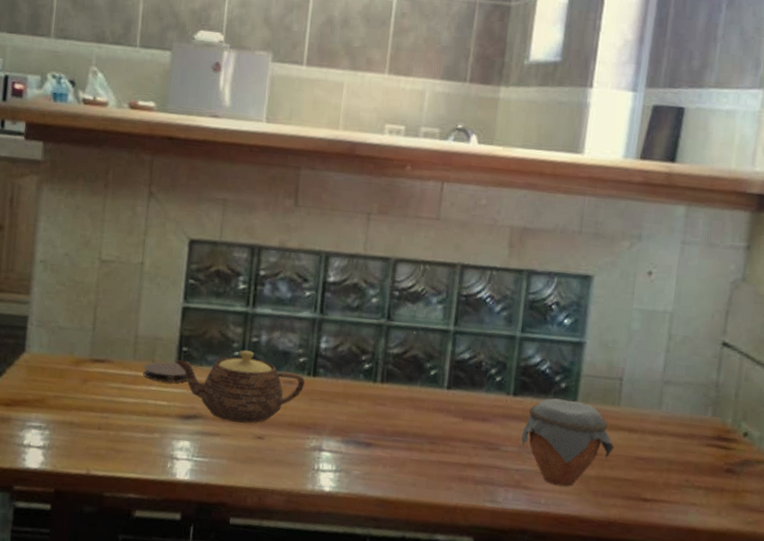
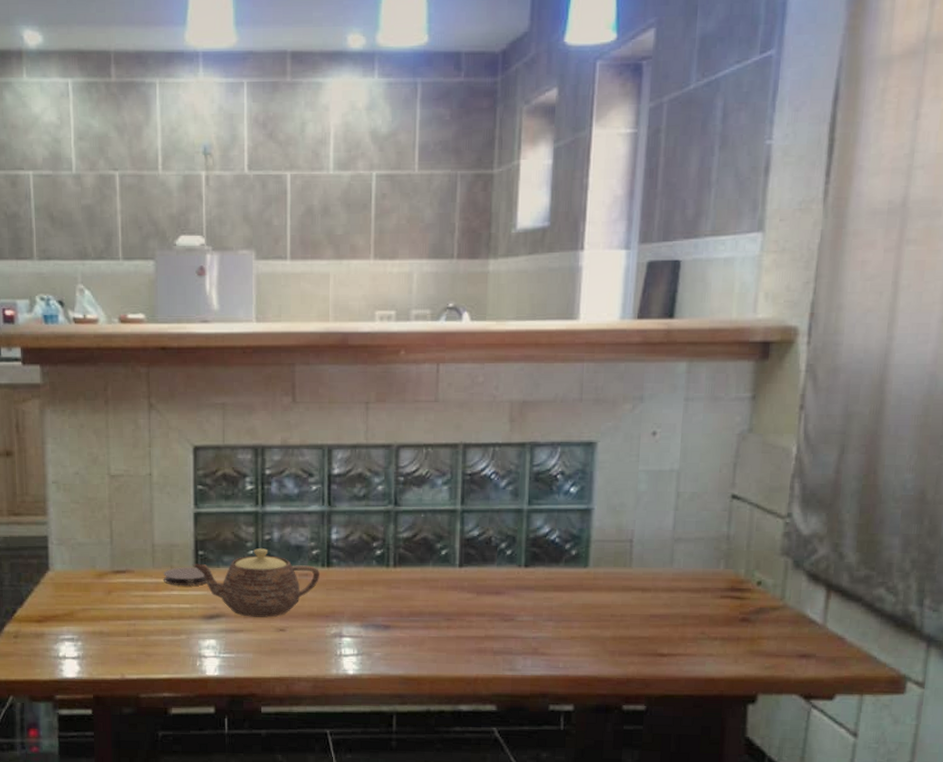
jar: present [521,398,614,487] -> none [536,566,628,650]

